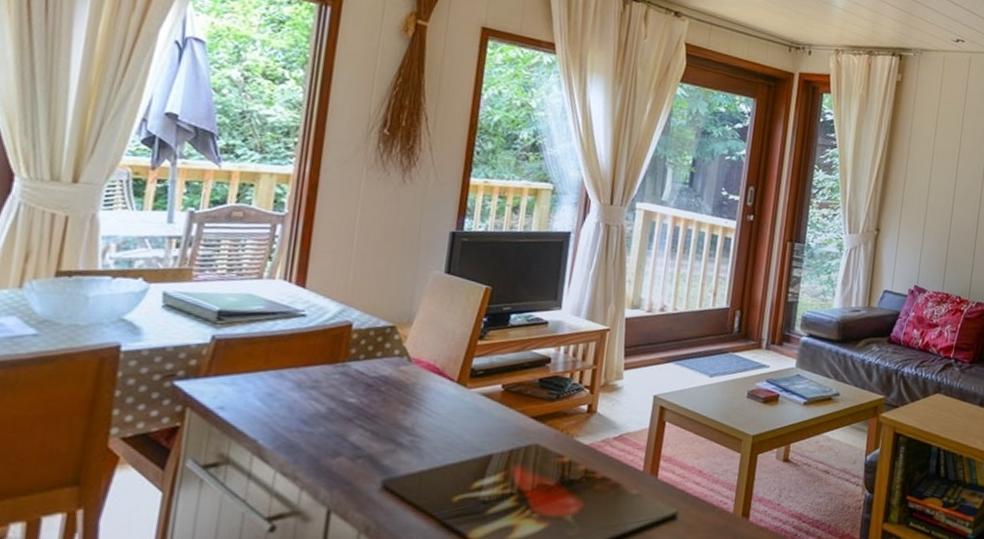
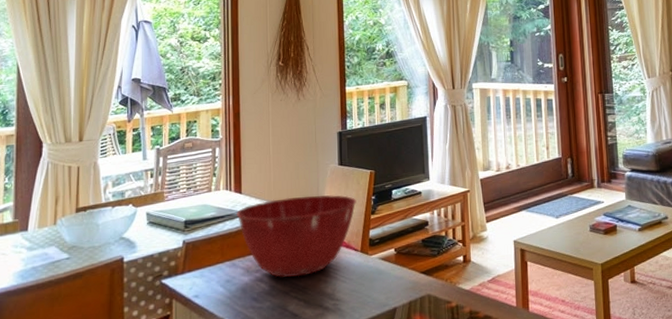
mixing bowl: none [294,302,462,402] -> present [236,195,357,278]

